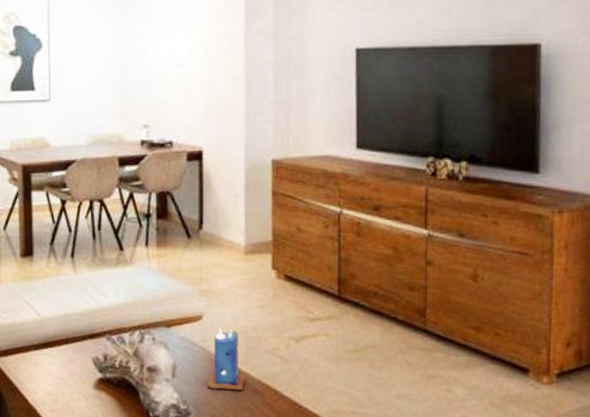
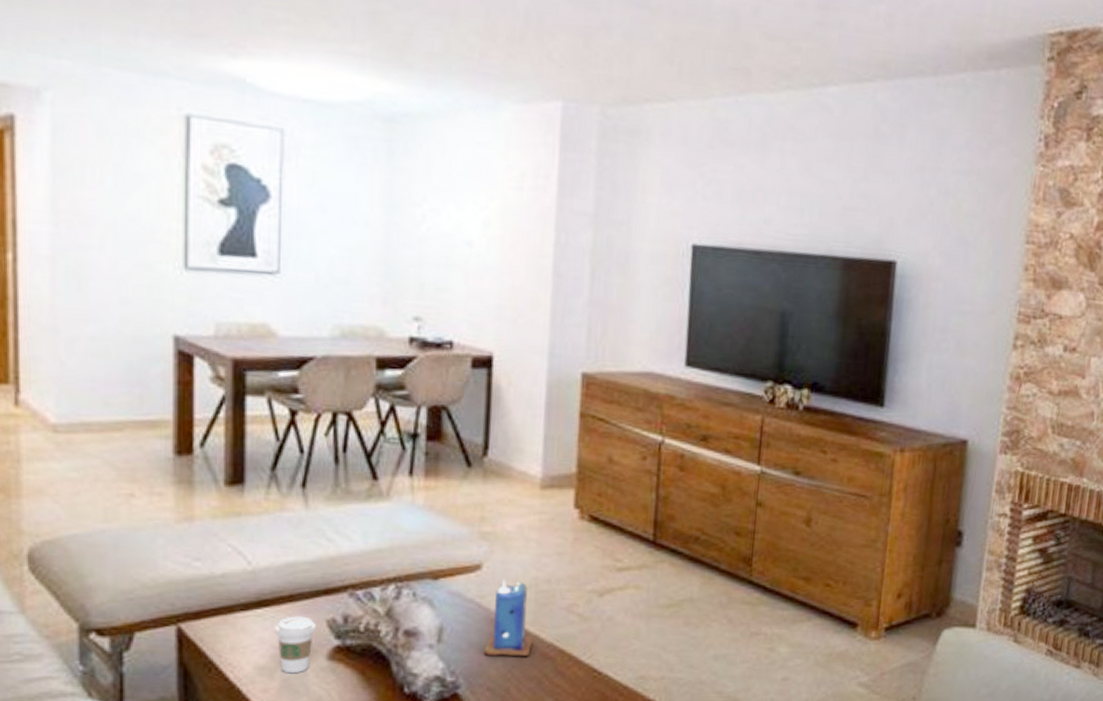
coffee cup: none [57,354,85,399] -> present [274,616,316,674]

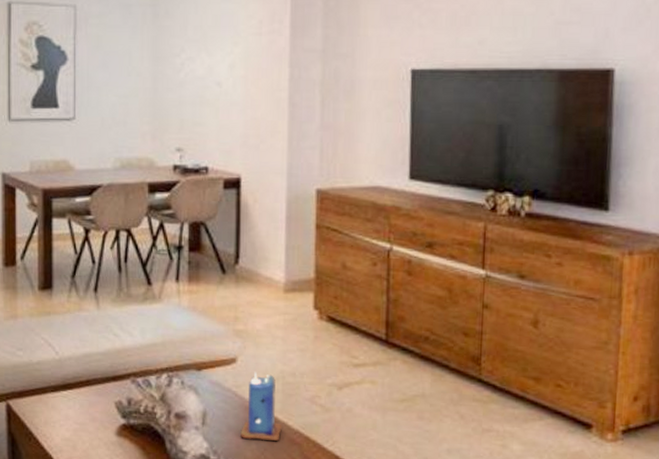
coffee cup: present [274,616,316,674] -> none [76,398,107,446]

